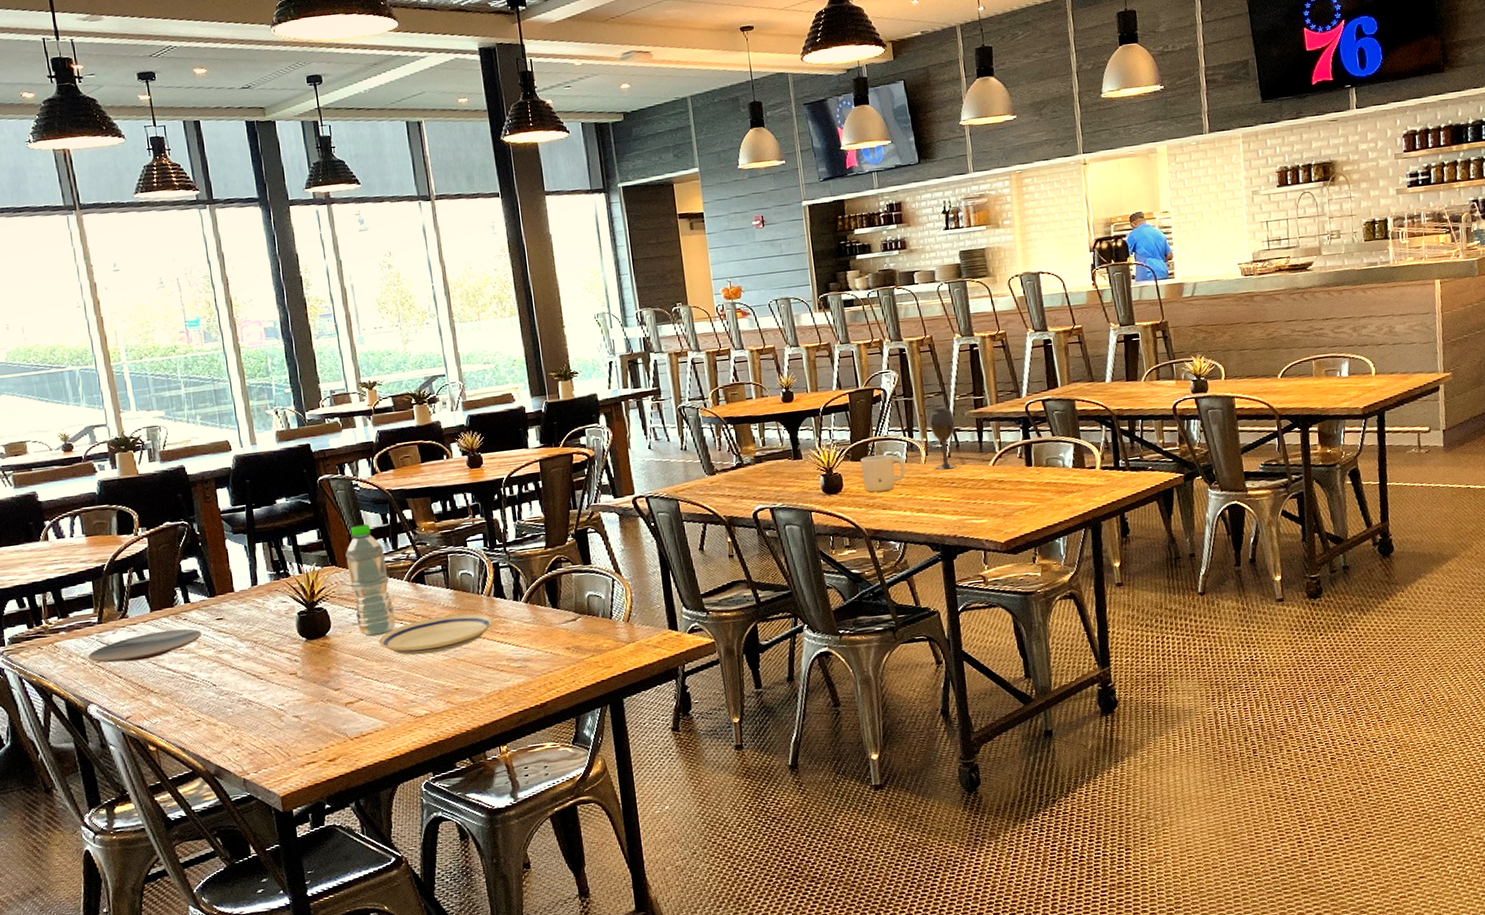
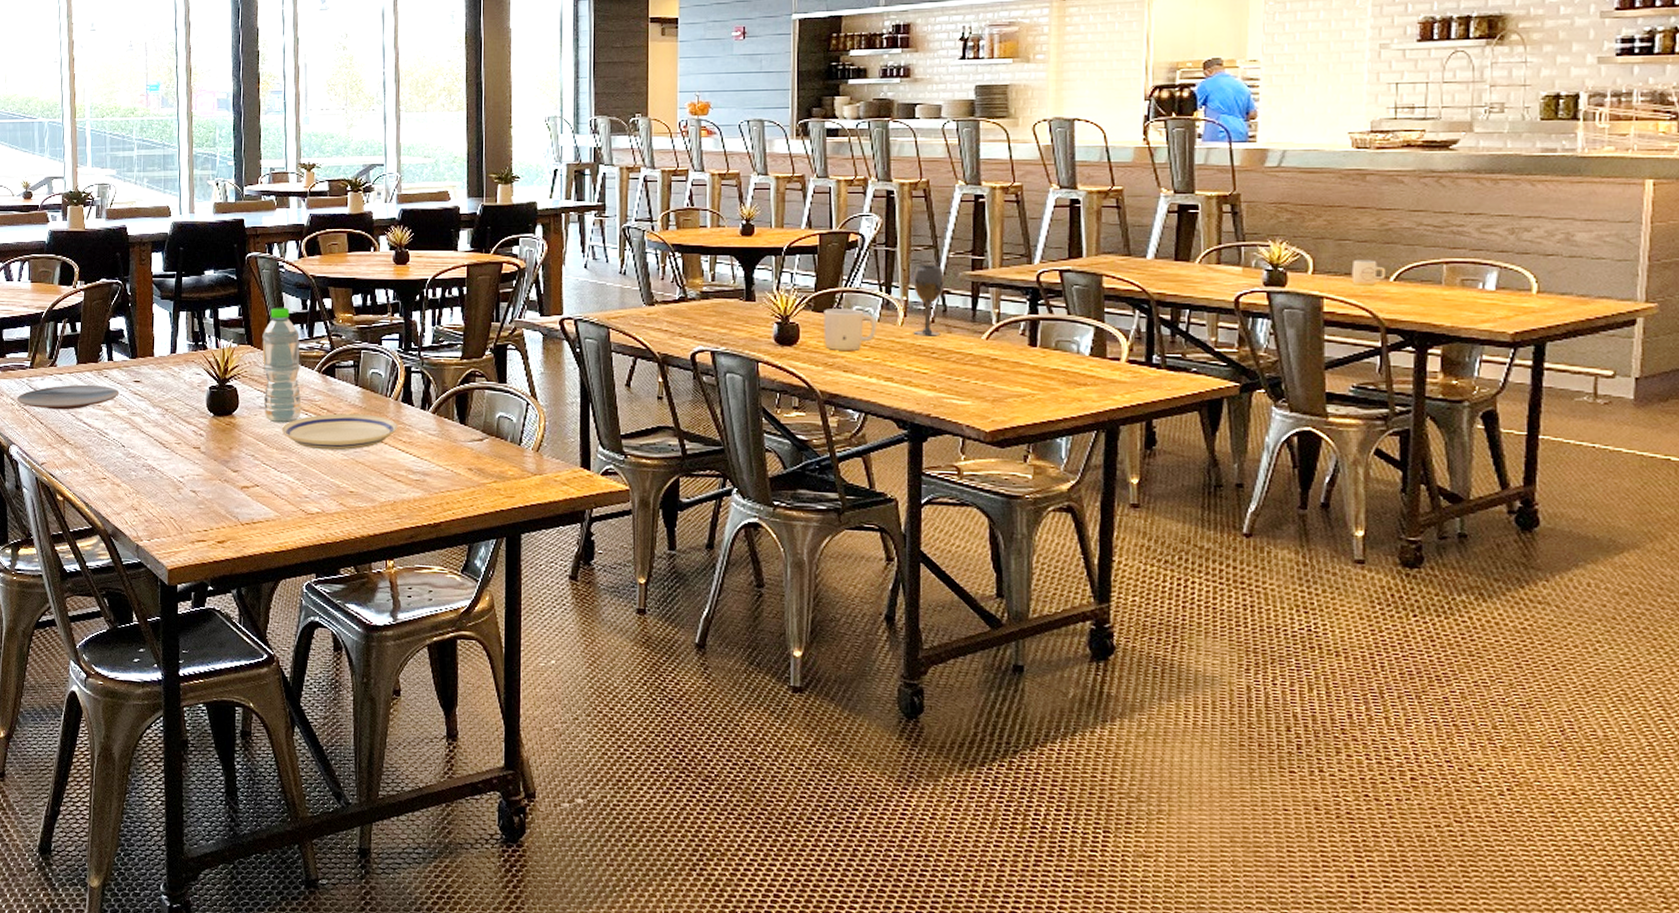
mug: none [1251,363,1275,386] -> present [1351,259,1387,287]

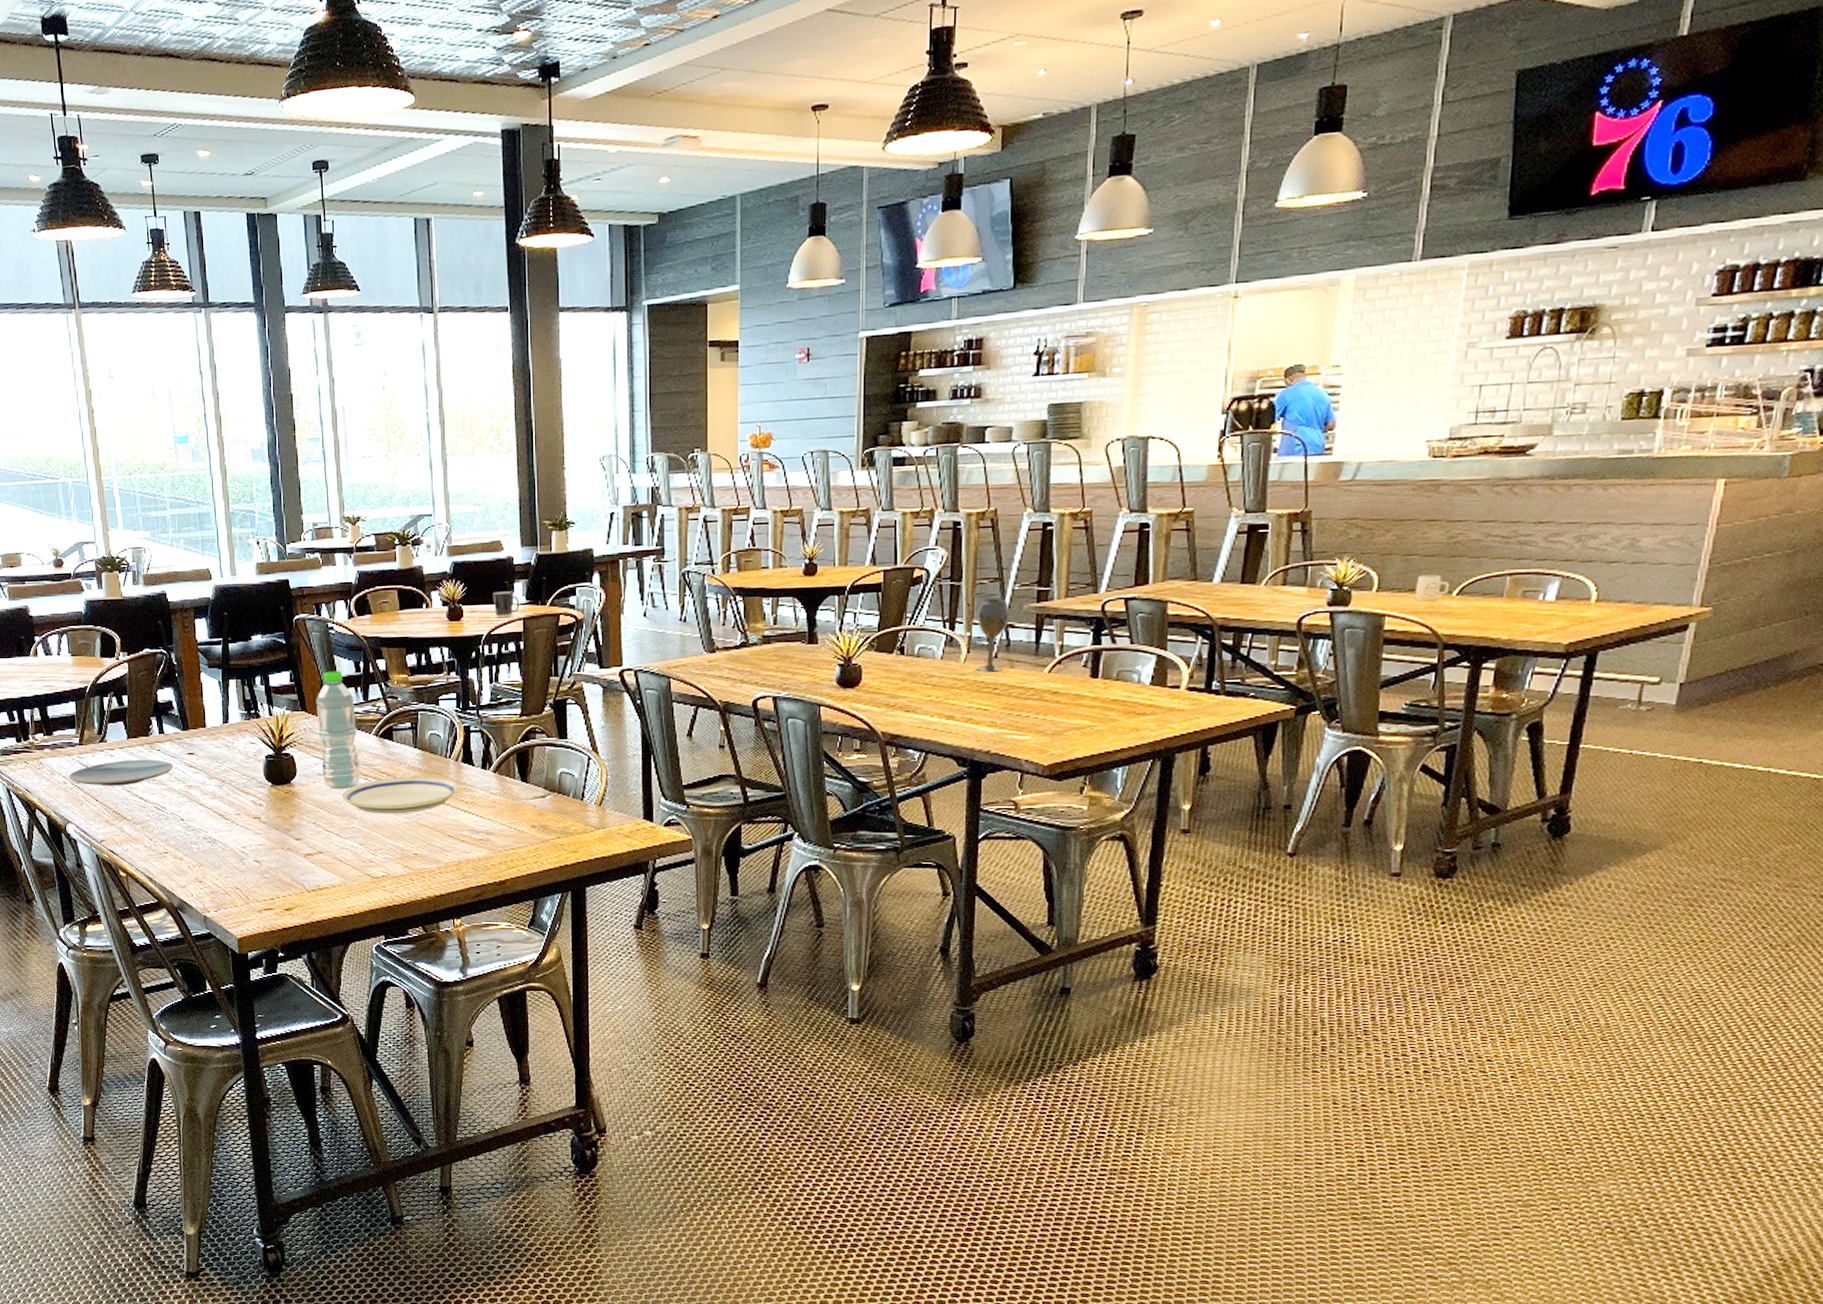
mug: none [438,239,465,263] -> present [492,591,520,617]
mug: present [824,309,876,351] -> none [886,647,939,690]

